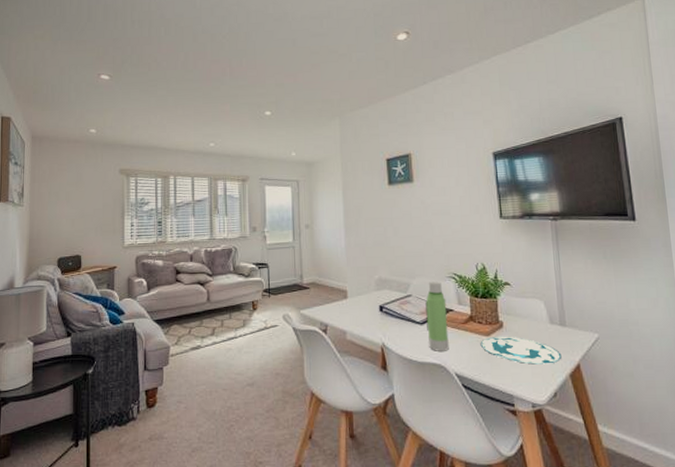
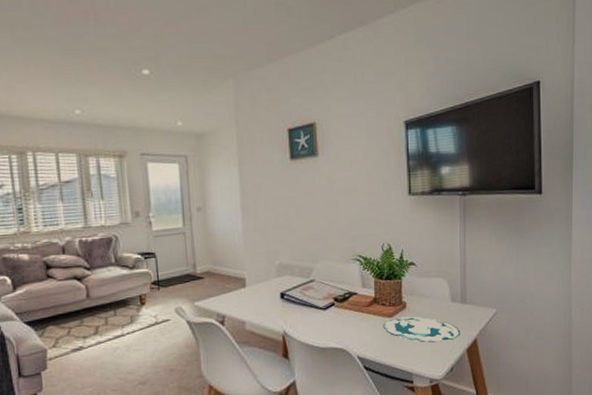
water bottle: present [425,281,449,351] -> none [329,264,352,336]

